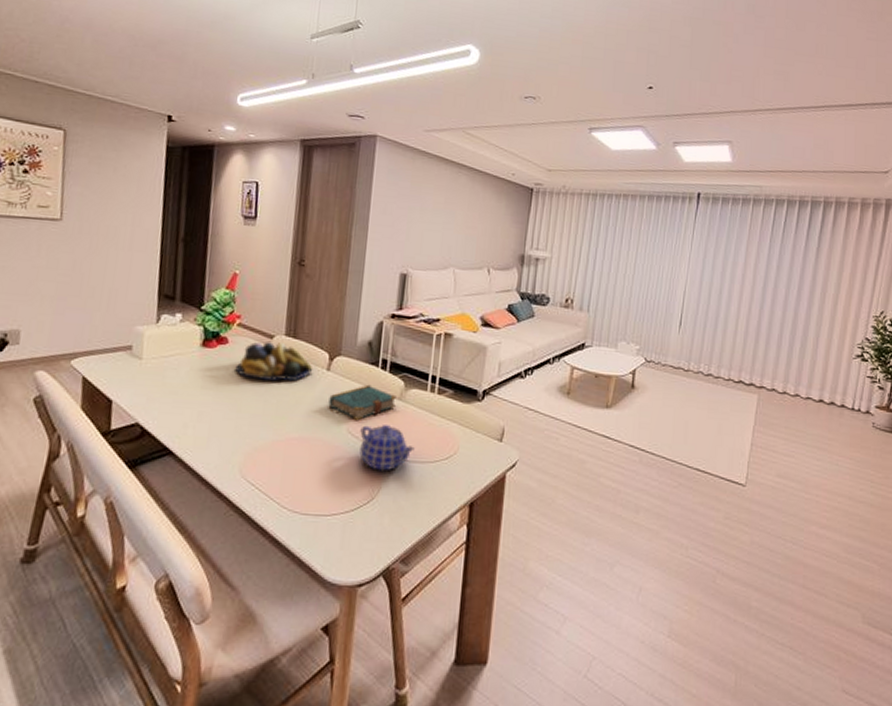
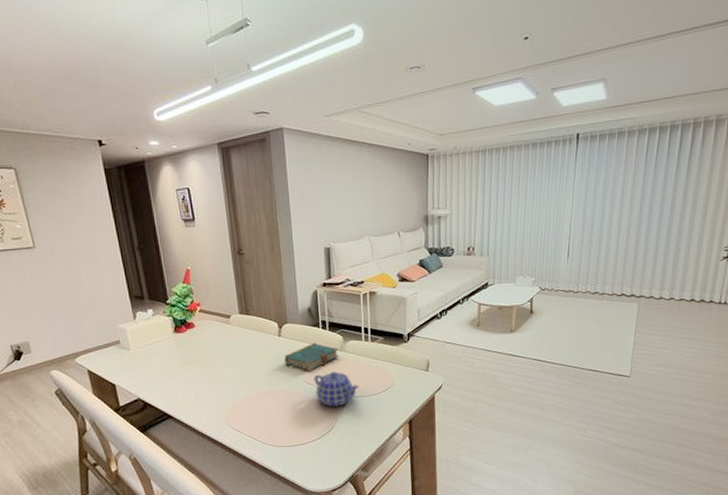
fruit bowl: present [235,341,313,382] -> none [205,319,267,353]

